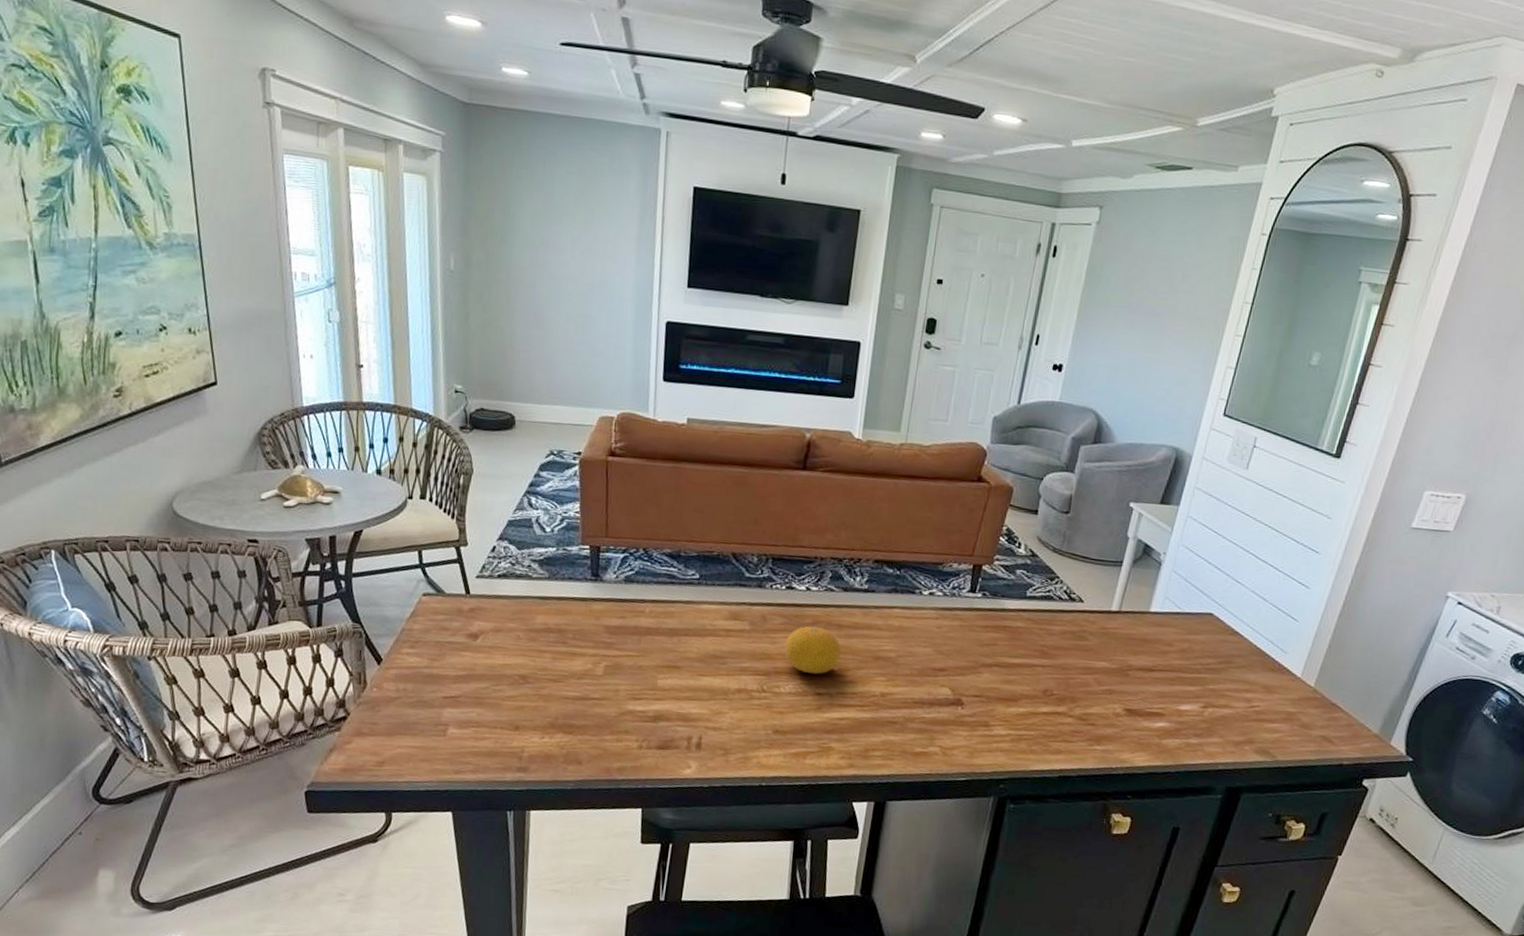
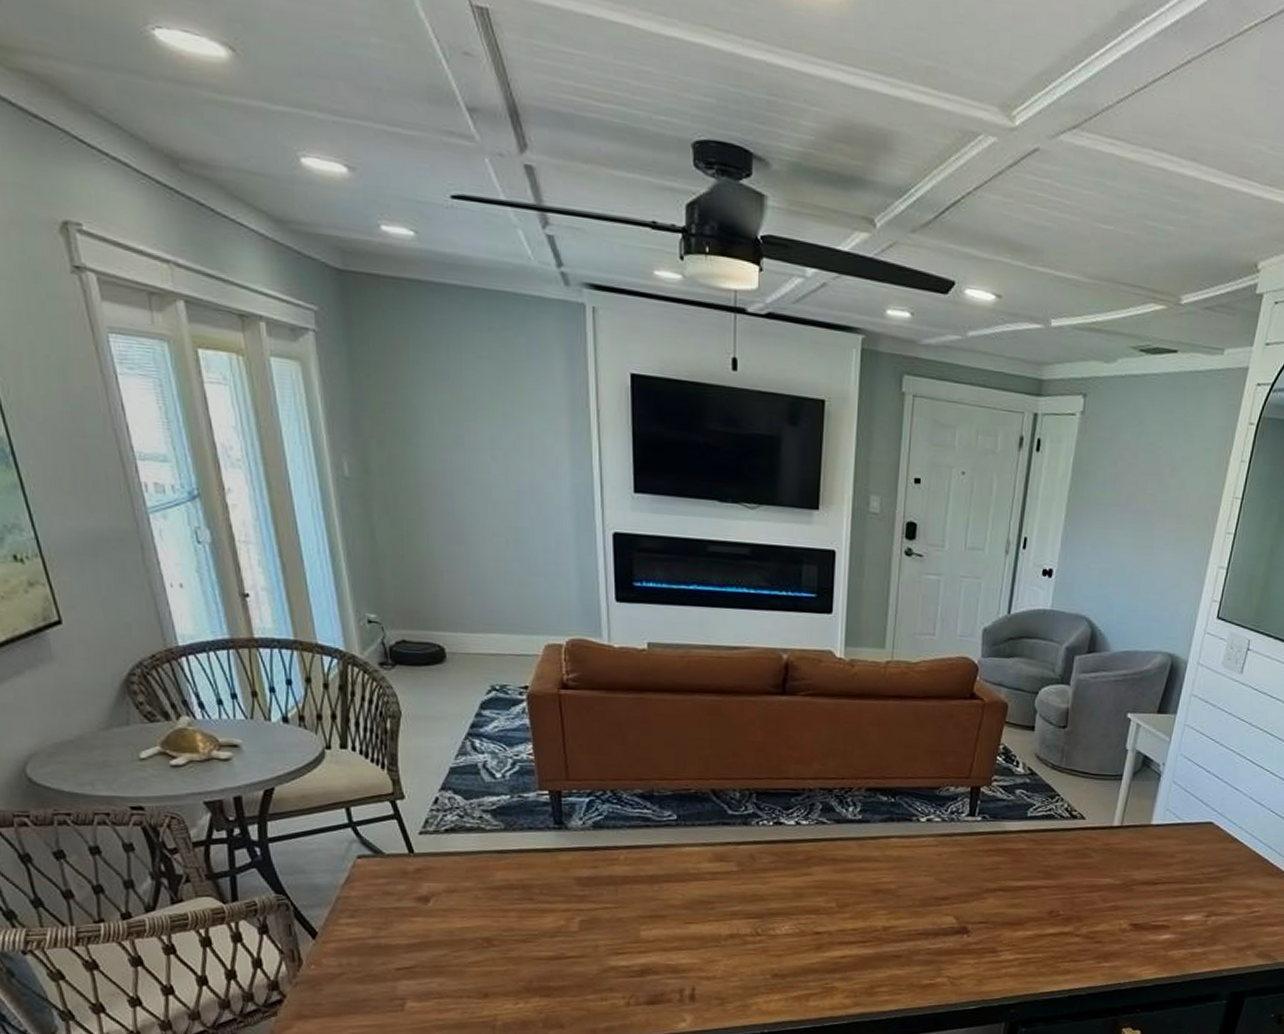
fruit: present [784,626,842,675] -> none [777,862,839,913]

